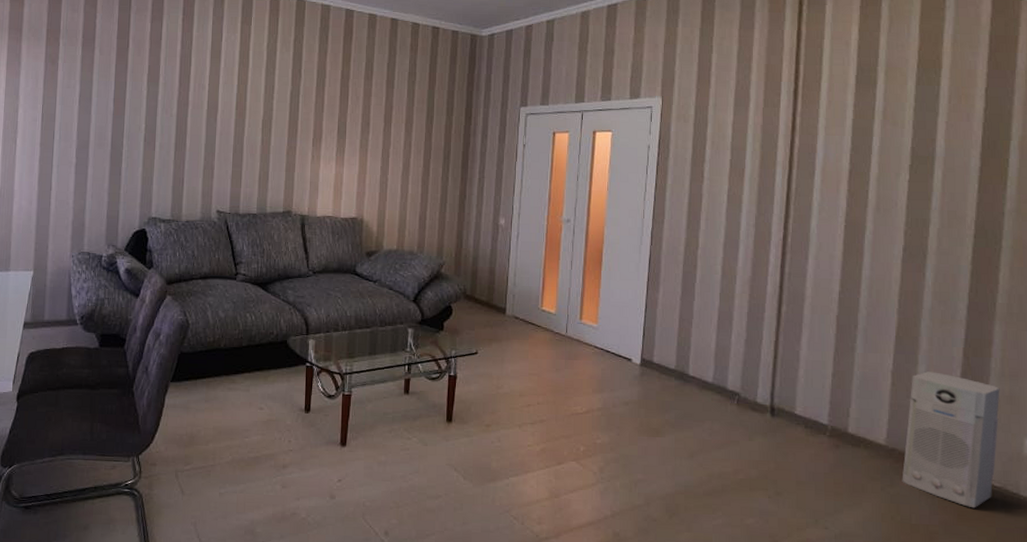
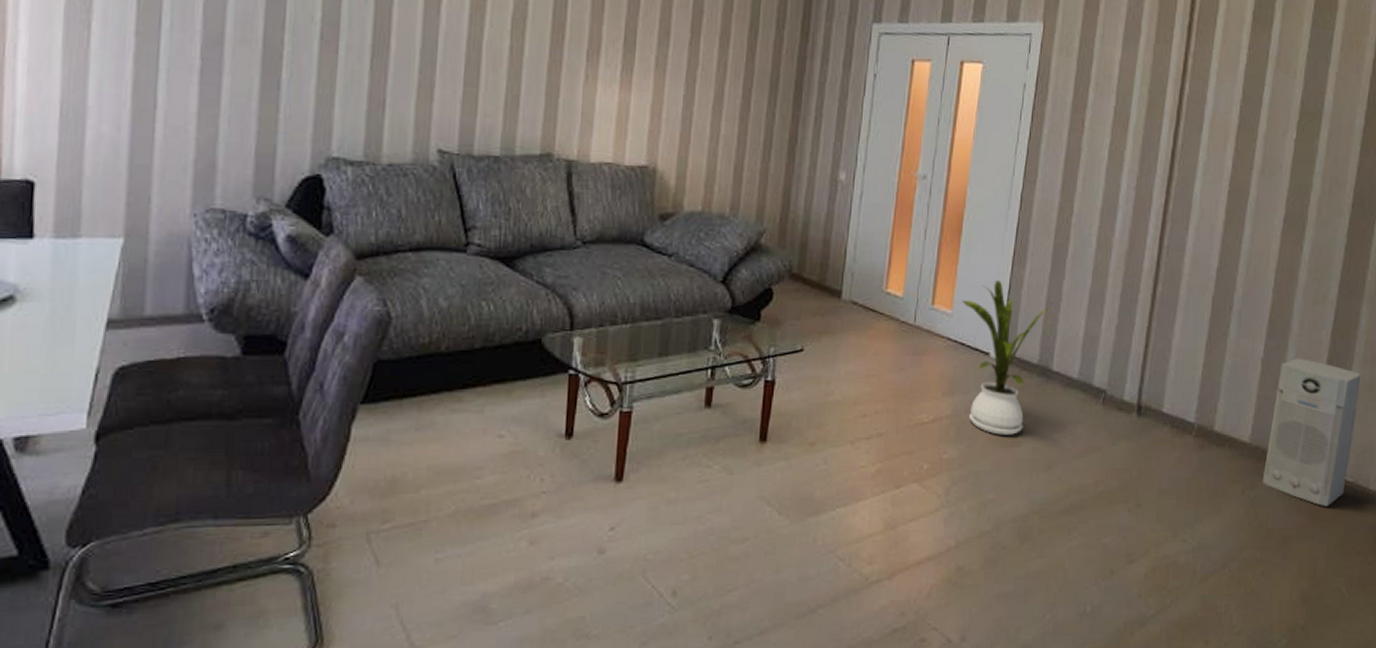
house plant: none [605,301,683,427] -> present [961,281,1050,435]

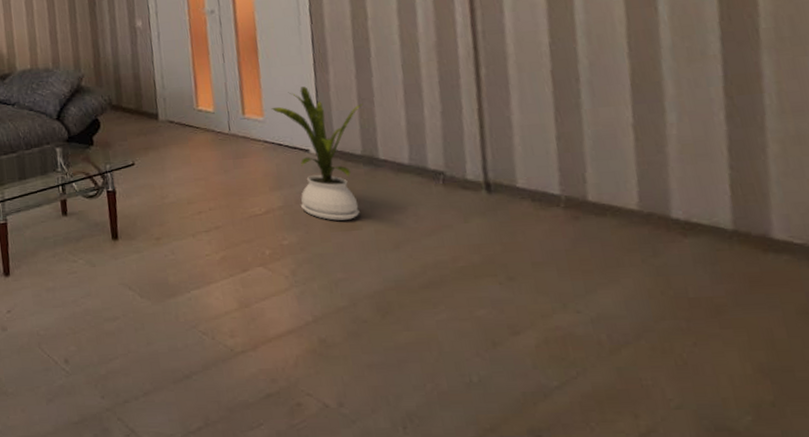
air purifier: present [1262,358,1361,507] -> none [660,118,793,272]

